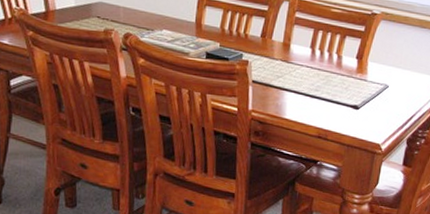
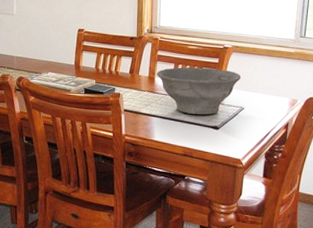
bowl: none [293,33,389,92] -> present [157,67,241,115]

